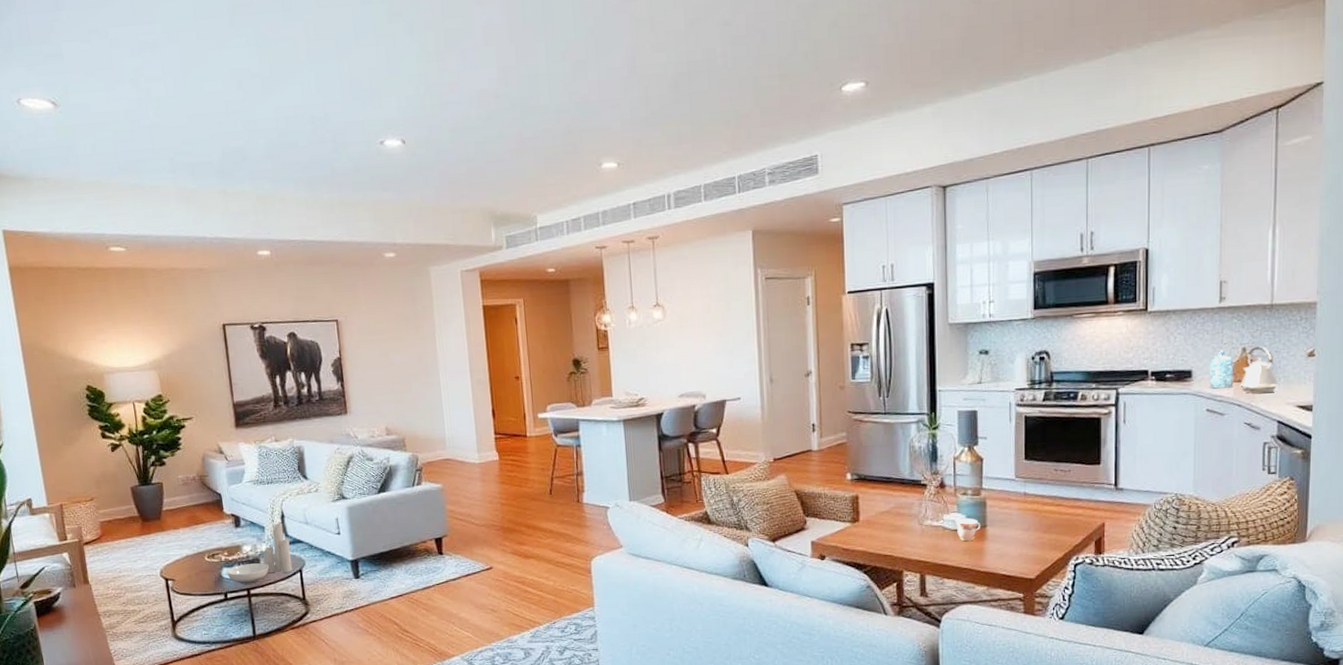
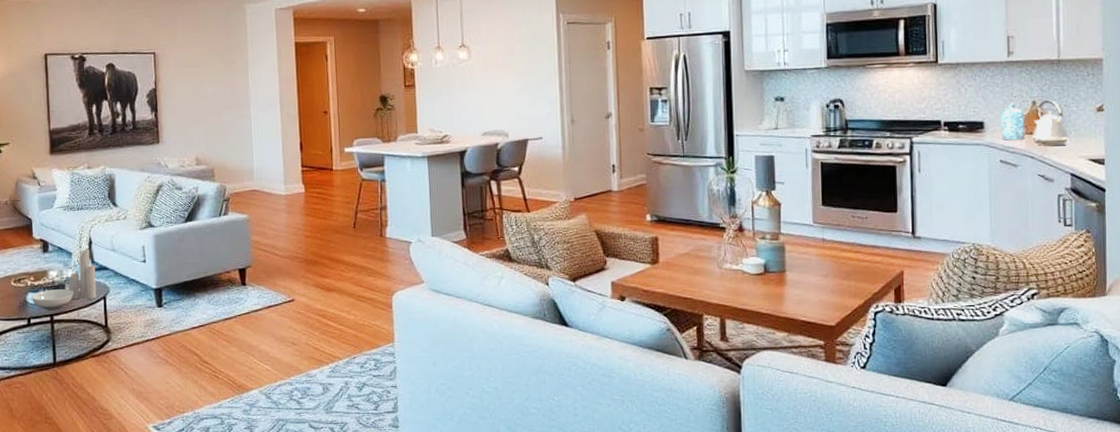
teacup: present [954,517,981,542] -> none [754,262,780,286]

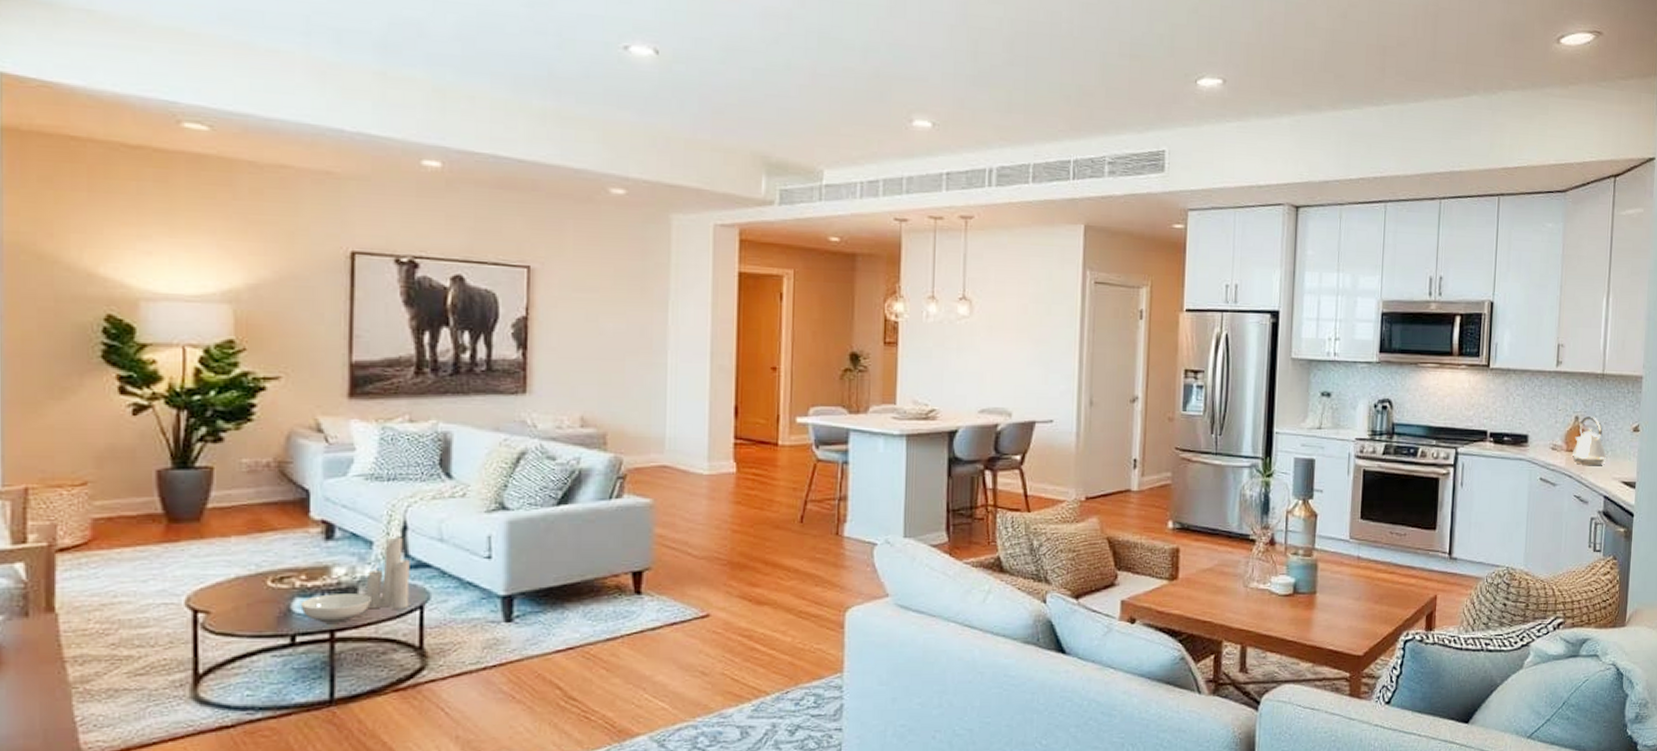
canister: present [1000,102,1026,141] -> none [1544,416,1567,458]

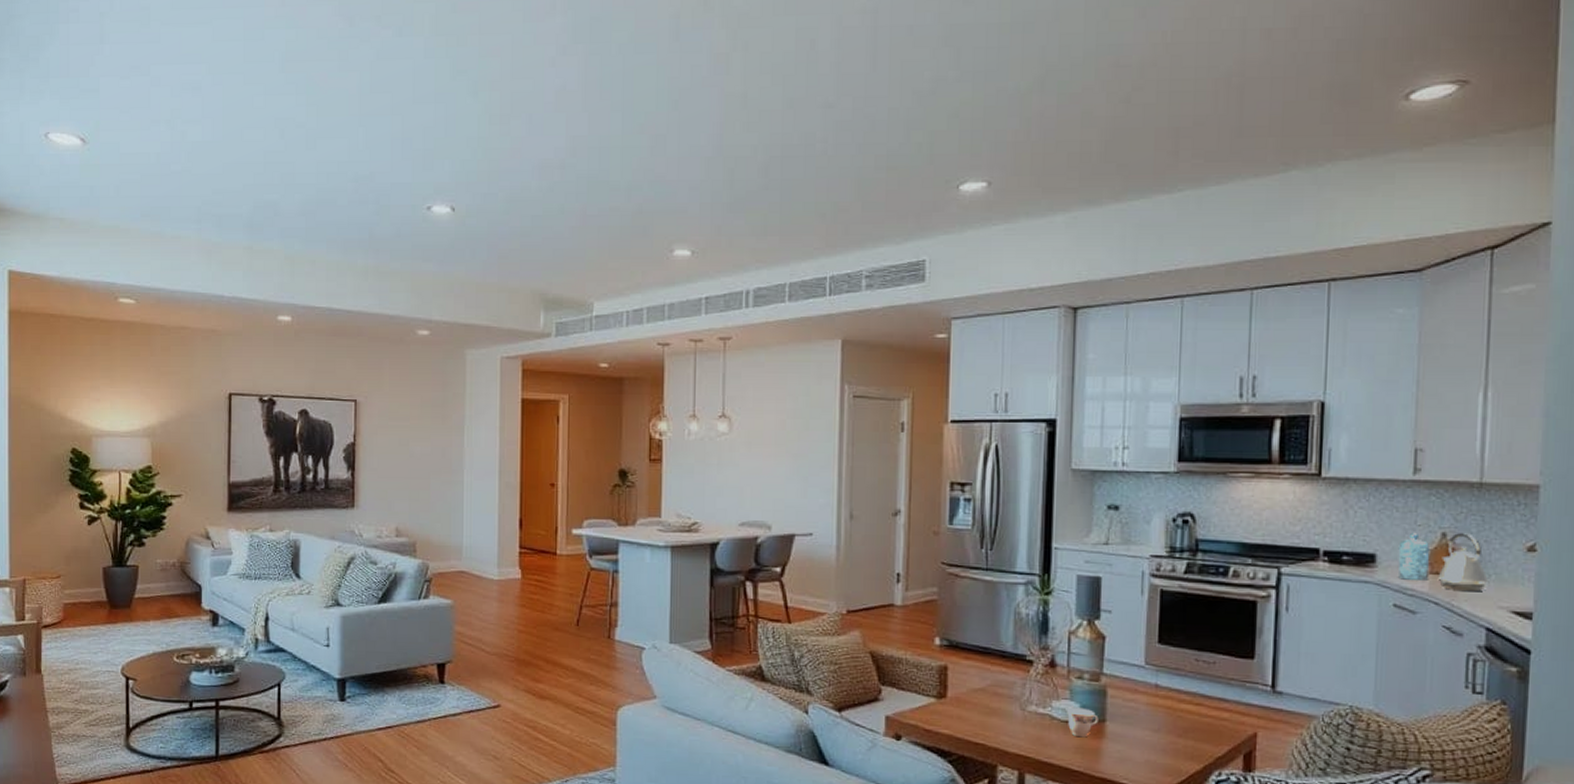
bowl: present [300,593,373,623] -> none [195,670,245,694]
candle: present [366,530,410,609] -> none [240,620,271,685]
teacup: none [1283,581,1310,610] -> present [1066,707,1099,738]
canister: none [1544,416,1567,458] -> present [1398,532,1431,582]

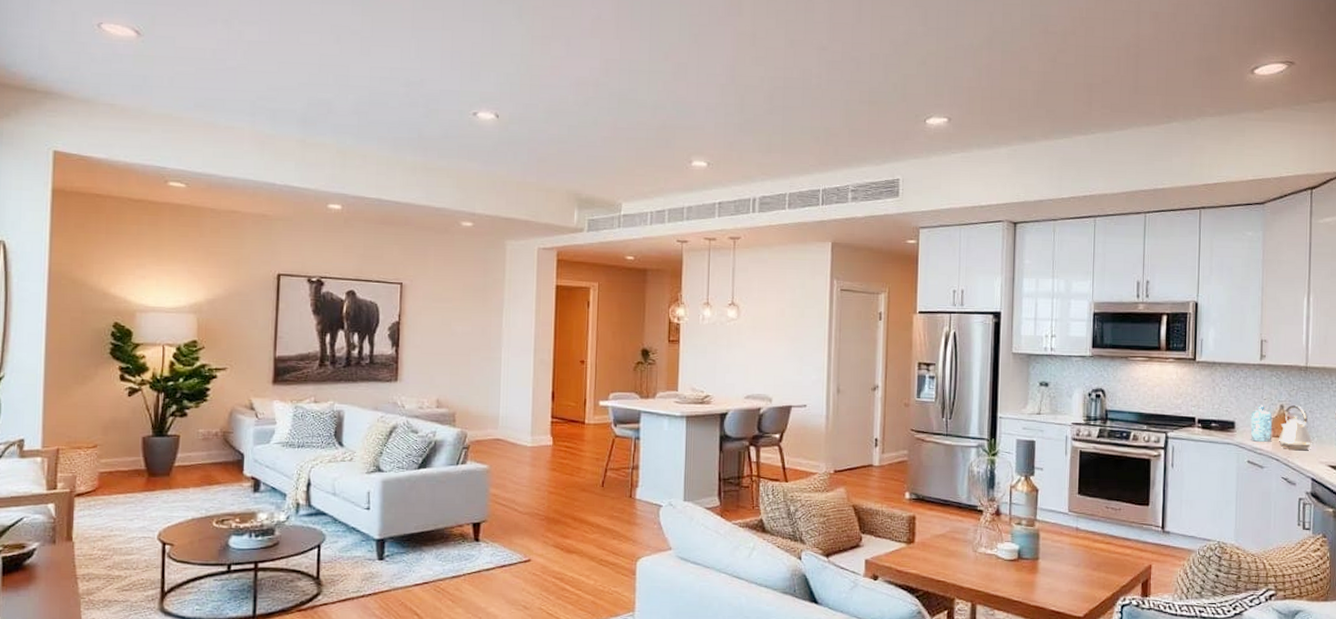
teacup: present [1066,707,1099,738] -> none [1008,548,1033,573]

